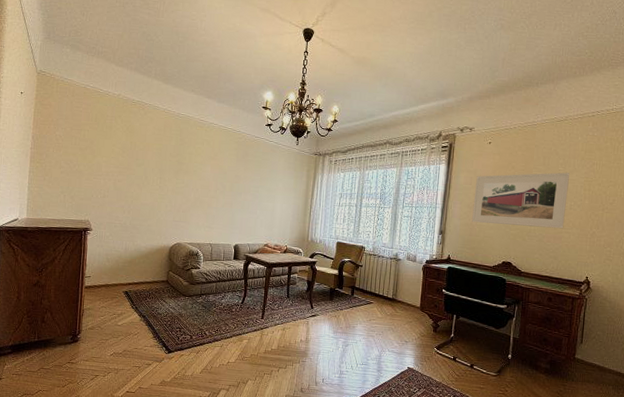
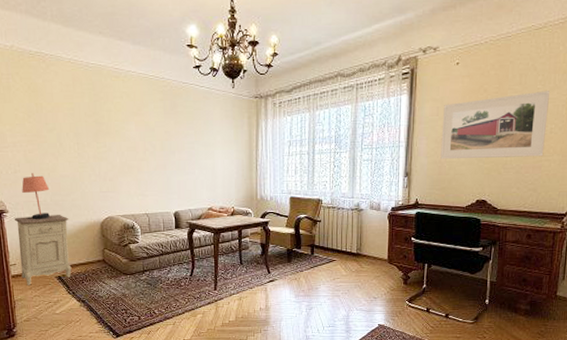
nightstand: none [93,235,143,297] -> present [14,215,72,285]
table lamp: none [107,199,131,240] -> present [21,173,50,220]

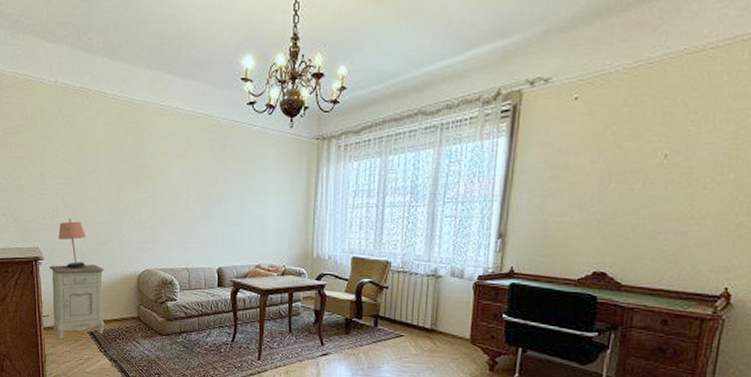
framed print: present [440,91,550,160] -> none [546,134,705,220]

